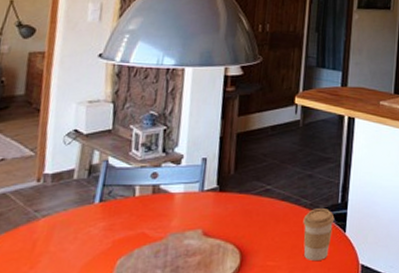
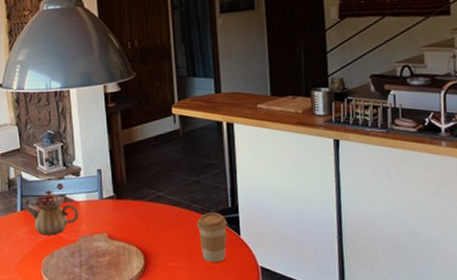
teapot: none [107,179,173,232] -> present [27,190,79,236]

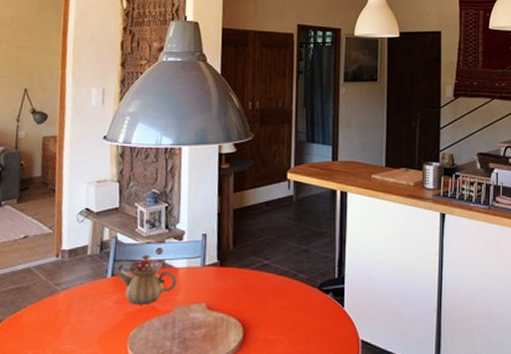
coffee cup: present [197,213,228,262] -> none [301,283,332,335]

